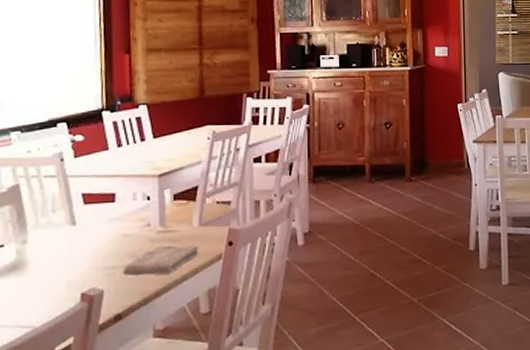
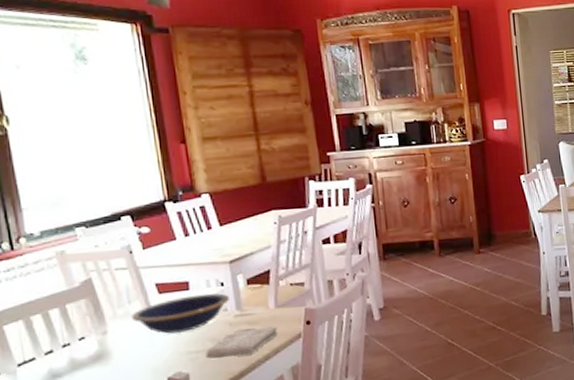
bowl: none [54,207,154,247] -> present [132,293,229,334]

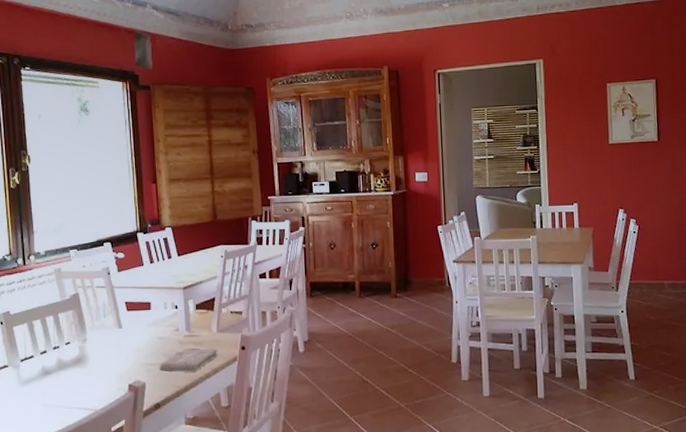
bowl: present [132,293,229,334] -> none [106,314,181,346]

